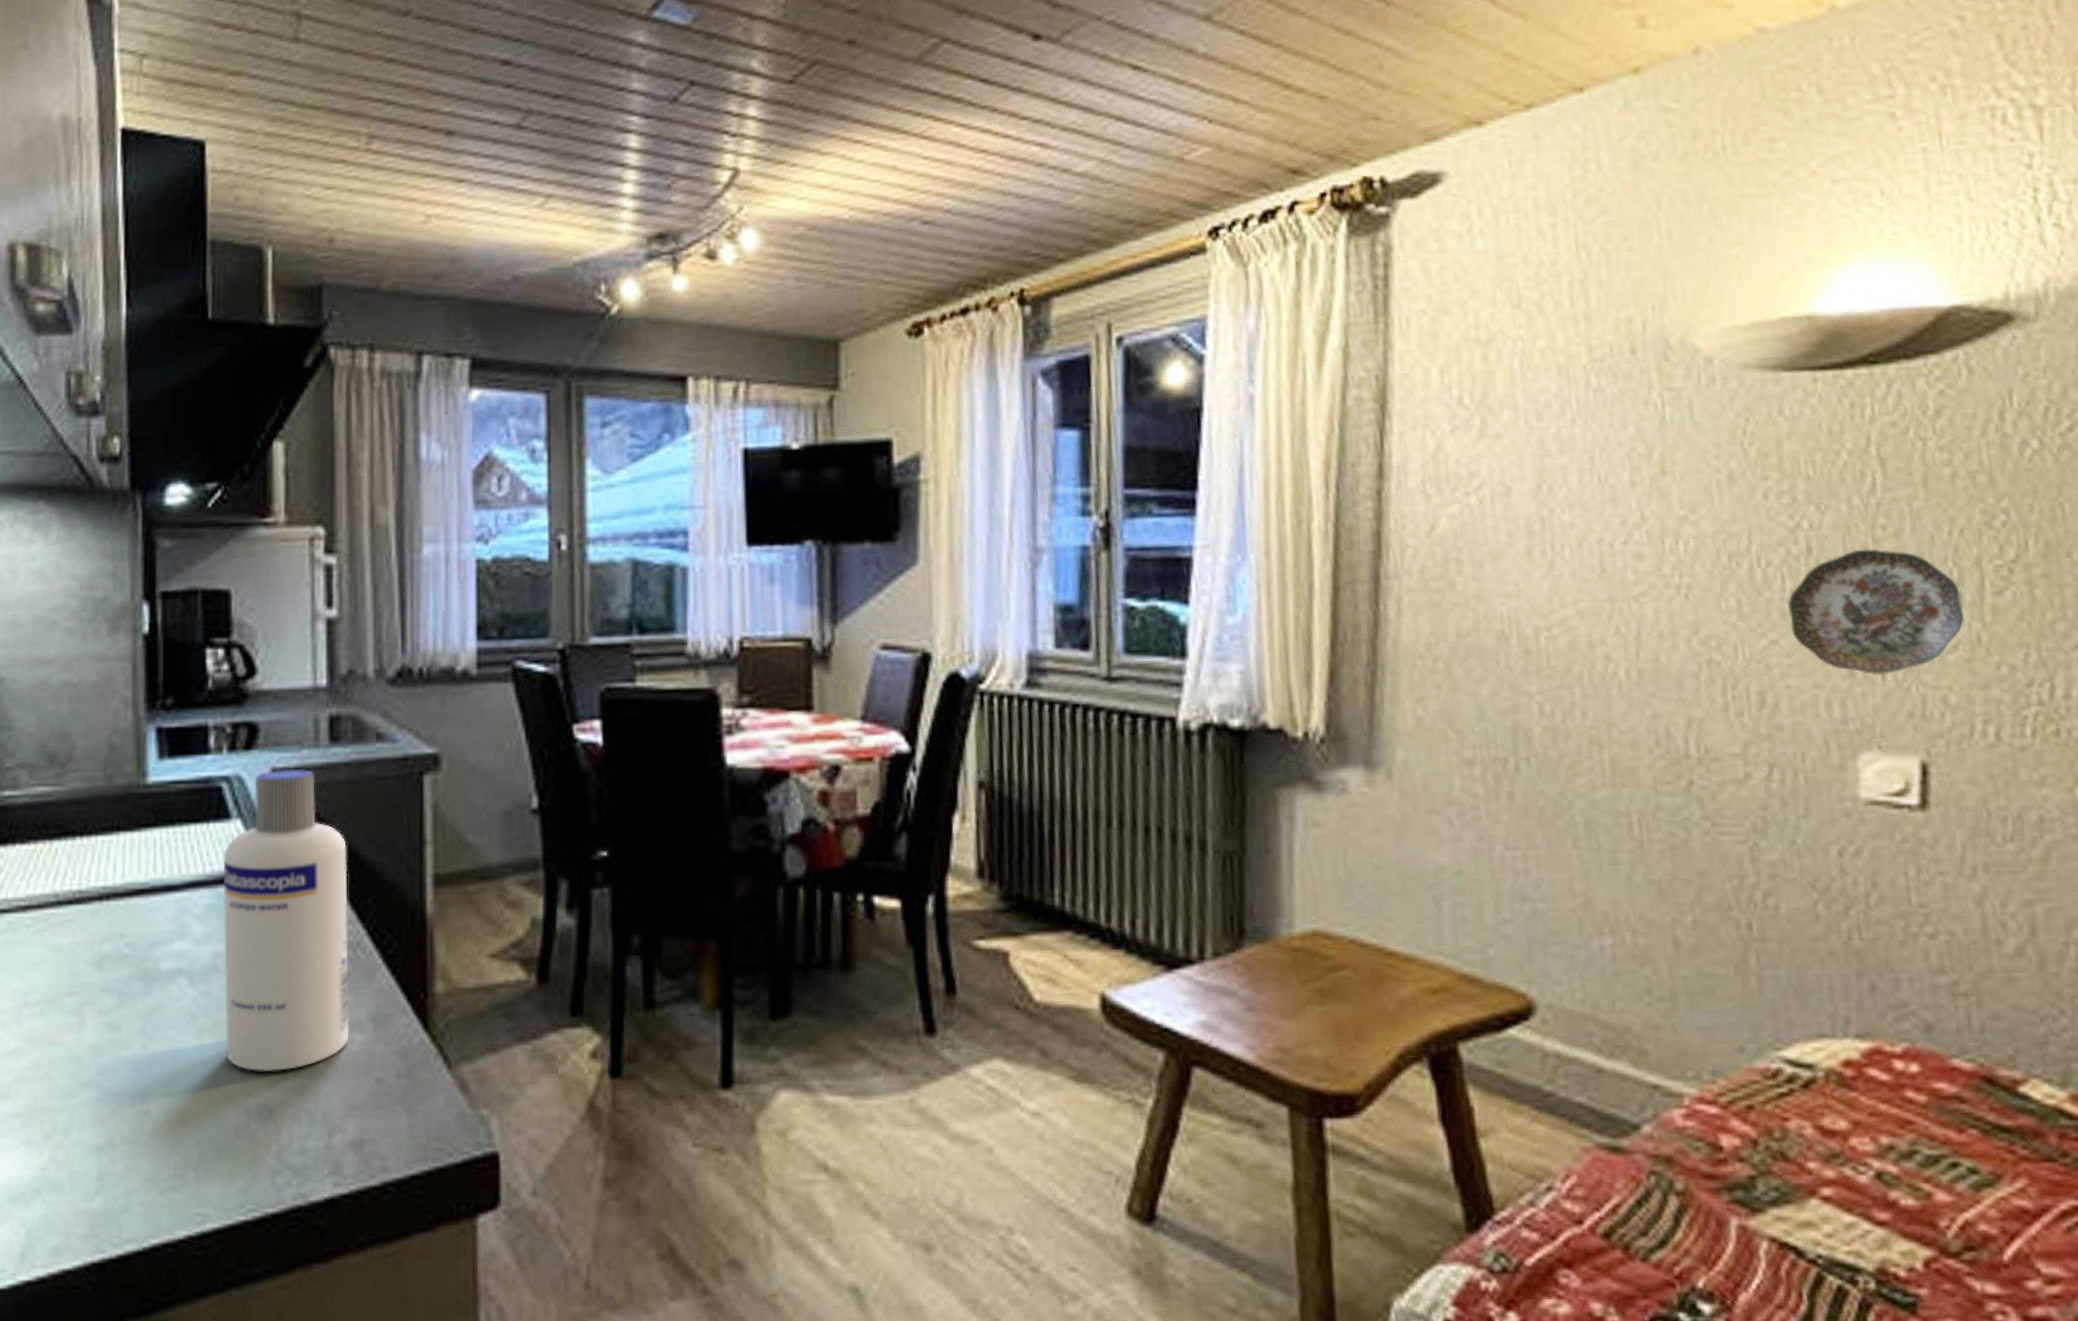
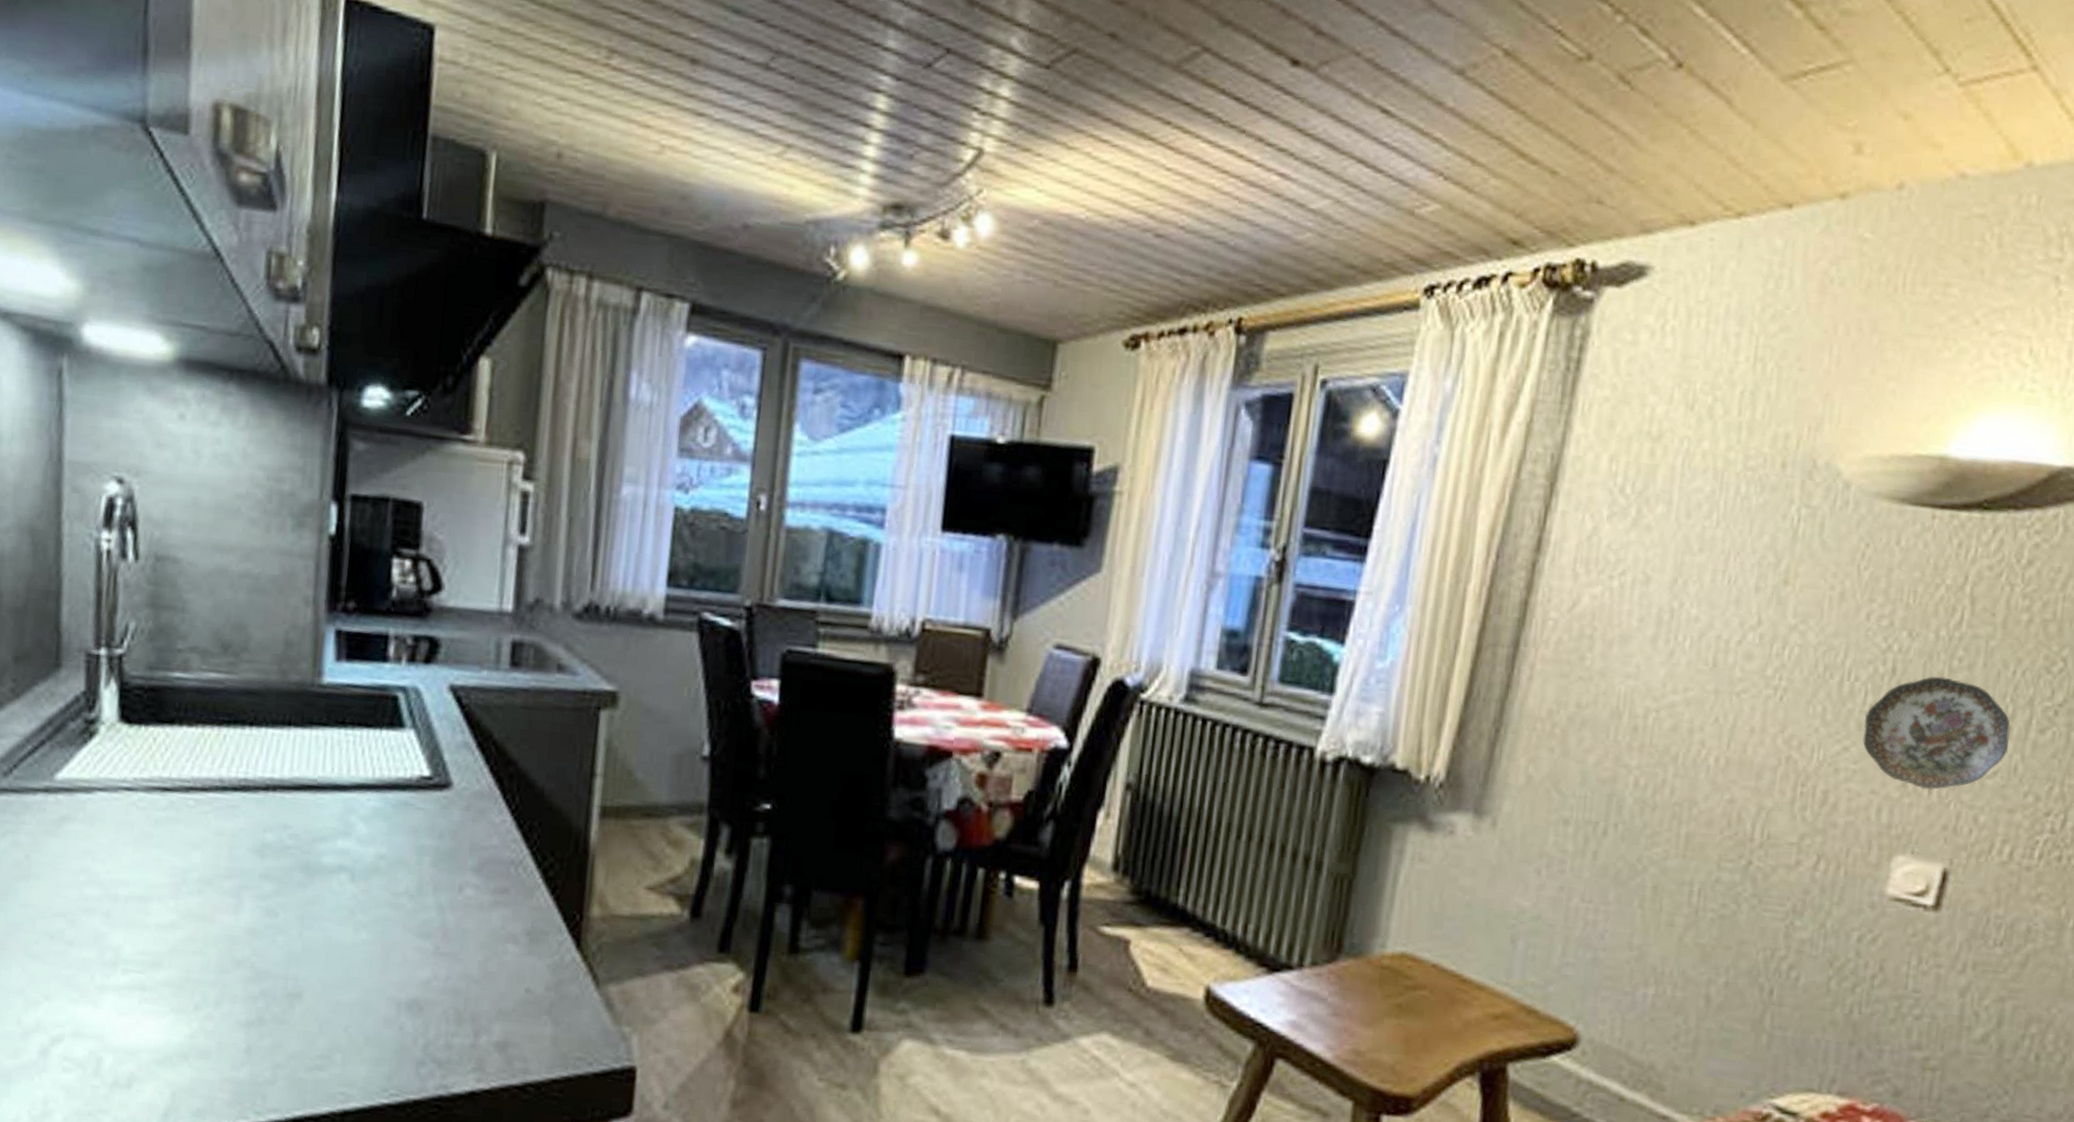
screw cap bottle: present [222,769,350,1073] -> none [381,687,518,972]

